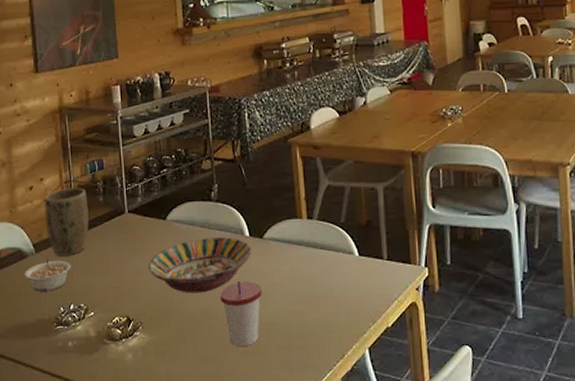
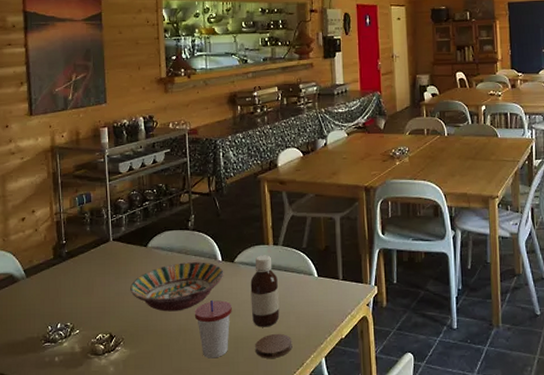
legume: present [25,255,71,292] -> none [16,279,59,312]
plant pot: present [44,187,89,256] -> none [36,218,76,280]
bottle: none [282,230,316,313] -> present [250,255,280,327]
coaster: none [289,321,331,348] -> present [255,334,292,358]

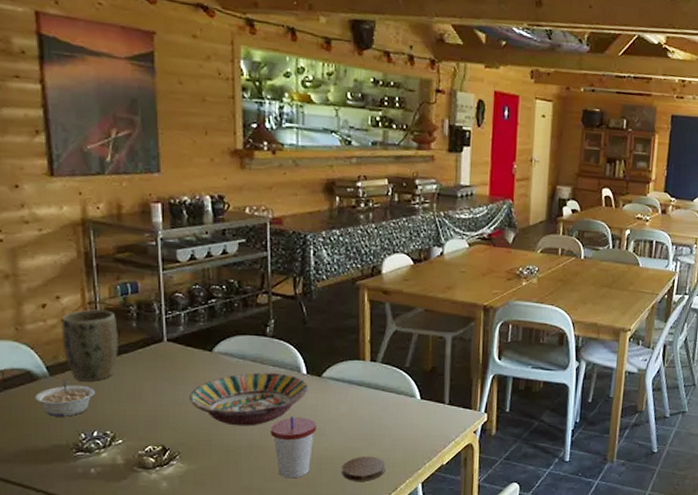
legume: none [16,279,59,312] -> present [35,379,95,417]
plant pot: none [36,218,76,280] -> present [61,309,118,381]
bottle: present [250,255,280,327] -> none [339,371,374,449]

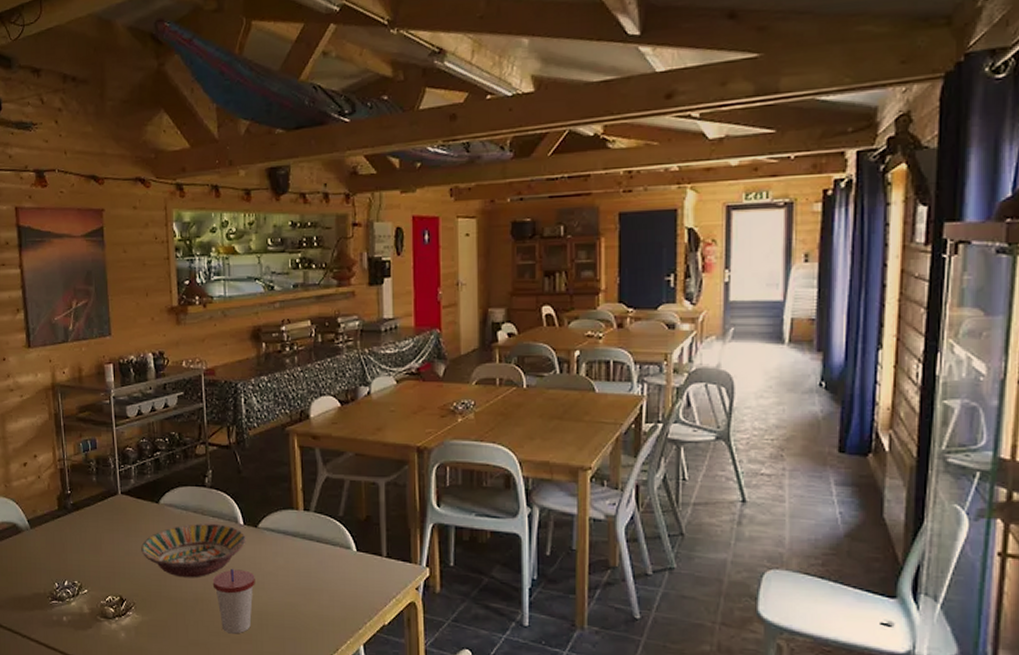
legume: present [35,379,95,417] -> none [20,531,65,567]
plant pot: present [61,309,118,381] -> none [38,466,82,533]
coaster: present [342,457,386,481] -> none [282,613,325,640]

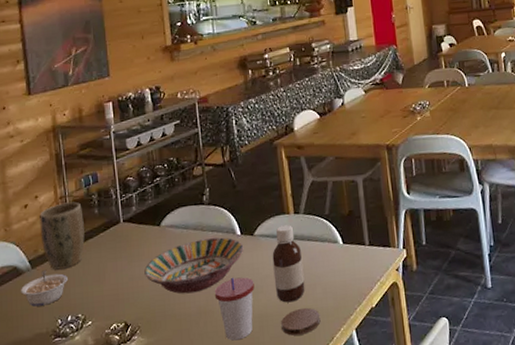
legume: none [20,531,65,567] -> present [21,270,68,307]
plant pot: none [38,466,82,533] -> present [40,201,85,270]
bottle: none [276,521,311,605] -> present [272,225,305,303]
coaster: none [282,613,325,640] -> present [281,308,321,336]

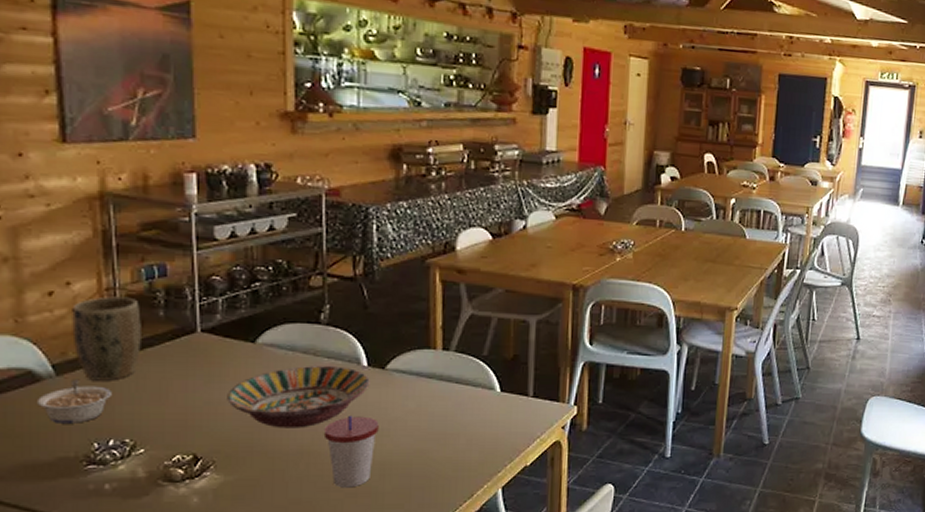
bottle: present [272,225,305,303] -> none [406,362,447,451]
coaster: present [281,308,321,336] -> none [409,460,460,488]

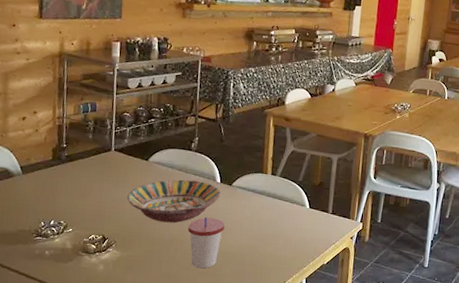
legume: present [38,379,111,423] -> none [10,177,55,208]
plant pot: present [72,296,141,381] -> none [34,123,78,180]

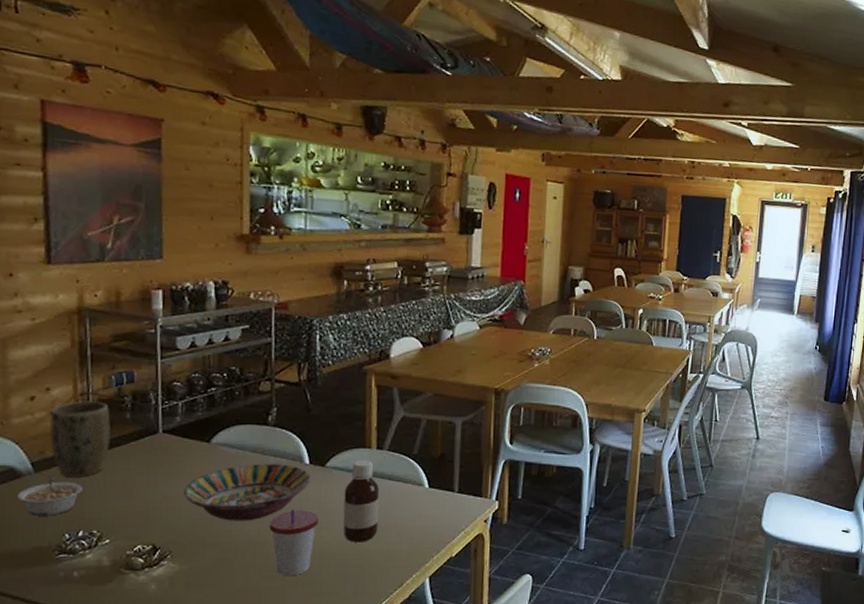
legume: none [10,177,55,208] -> present [18,475,82,516]
plant pot: none [34,123,78,180] -> present [50,401,111,477]
bottle: none [242,182,272,247] -> present [343,460,380,542]

